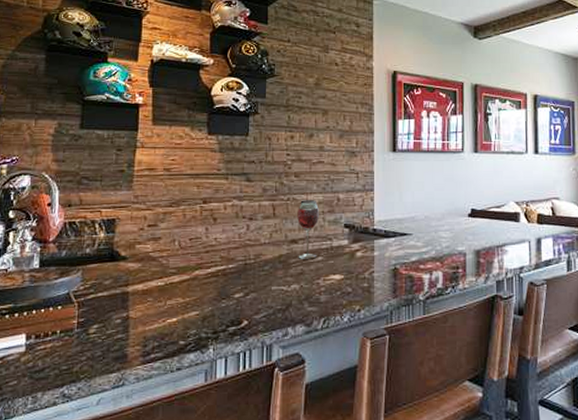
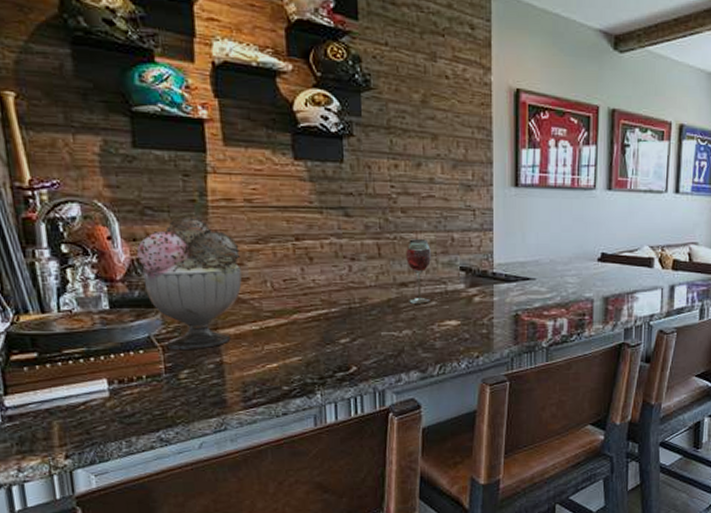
ice cream: none [69,184,155,305] -> present [136,216,242,349]

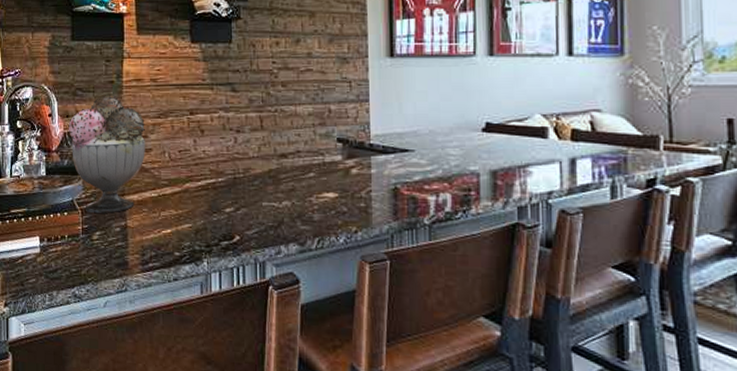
wineglass: present [406,239,431,304] -> none [286,111,309,175]

